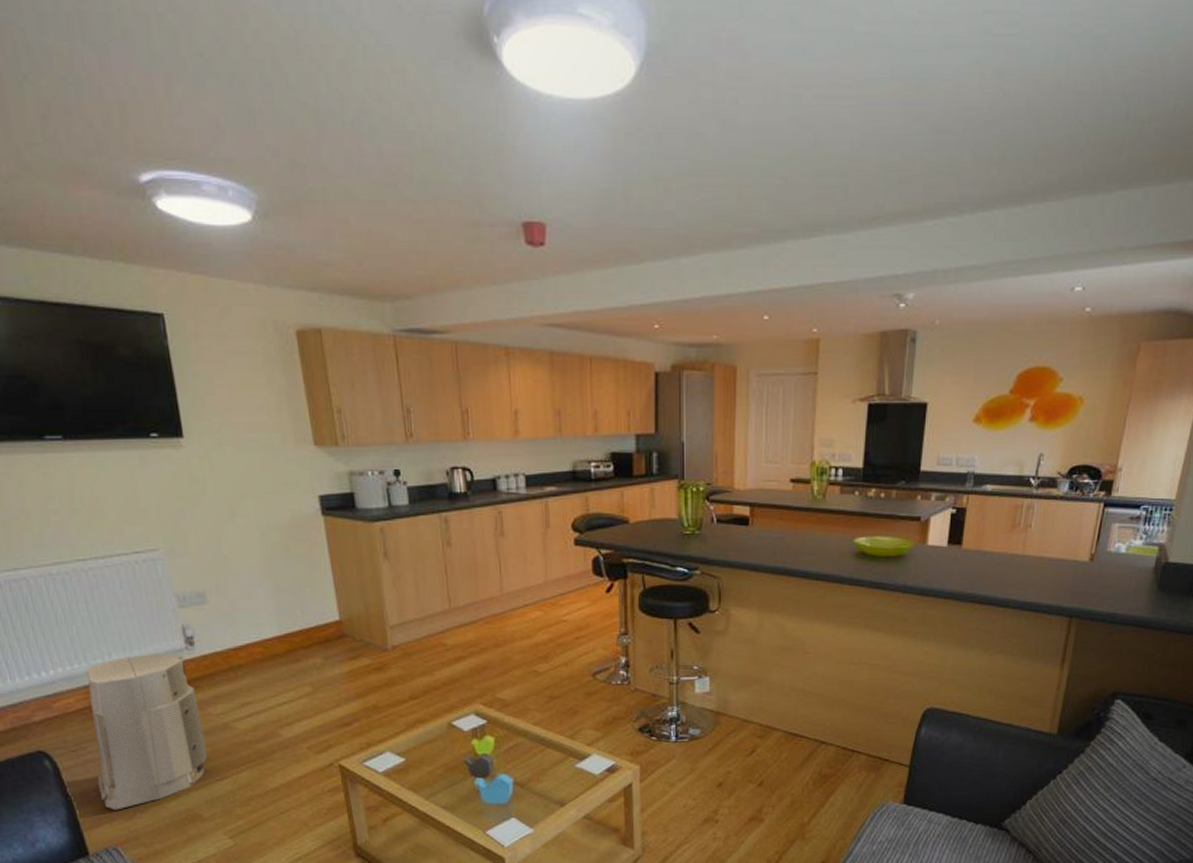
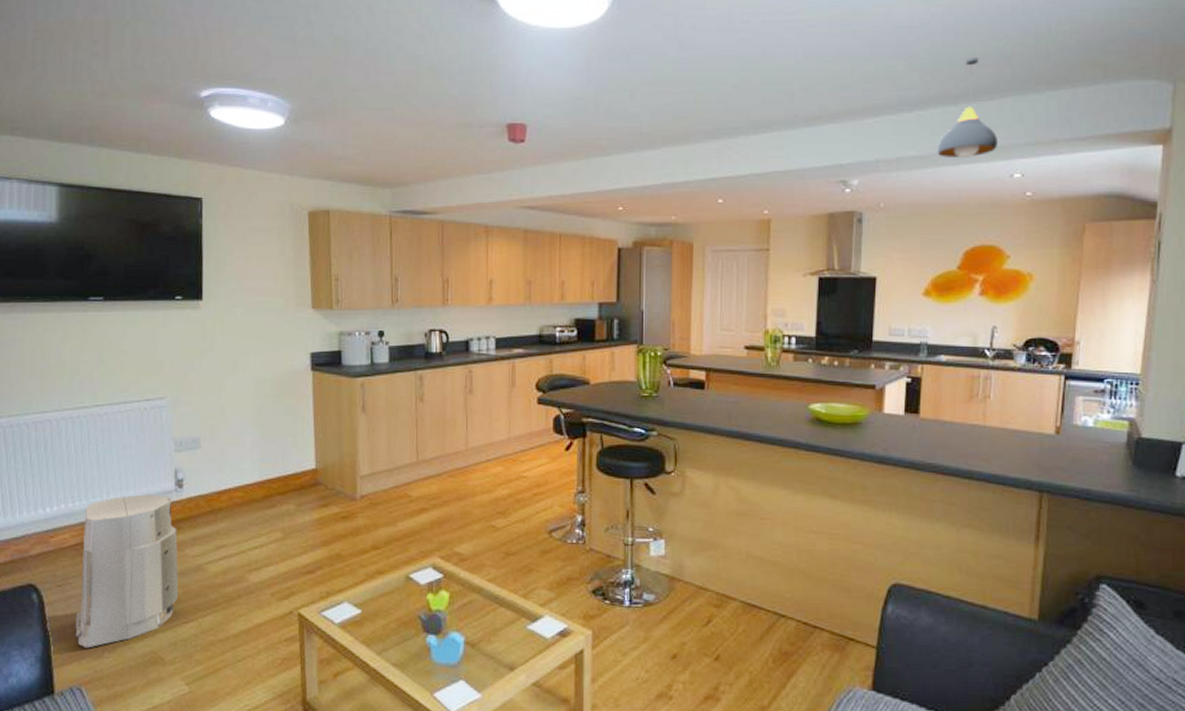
pendant light: none [998,148,1062,267] -> present [937,58,997,157]

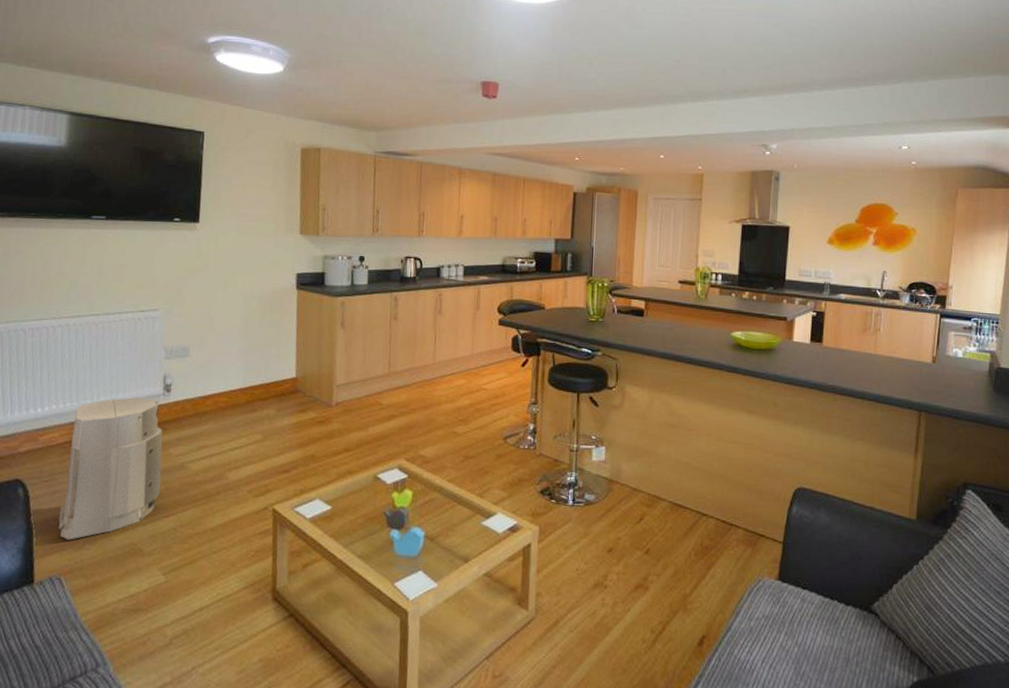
pendant light: present [937,58,997,157] -> none [841,49,889,131]

